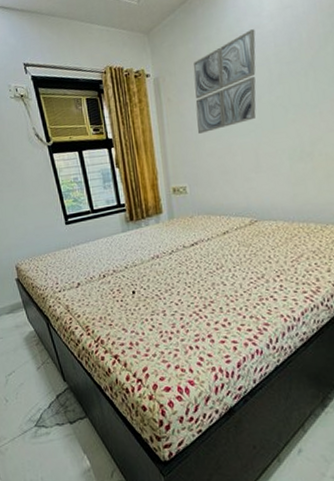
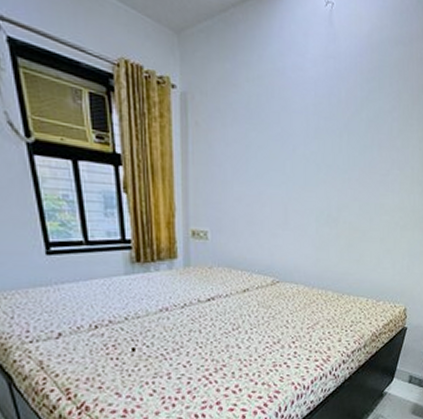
wall art: present [193,29,257,134] -> none [226,69,297,174]

